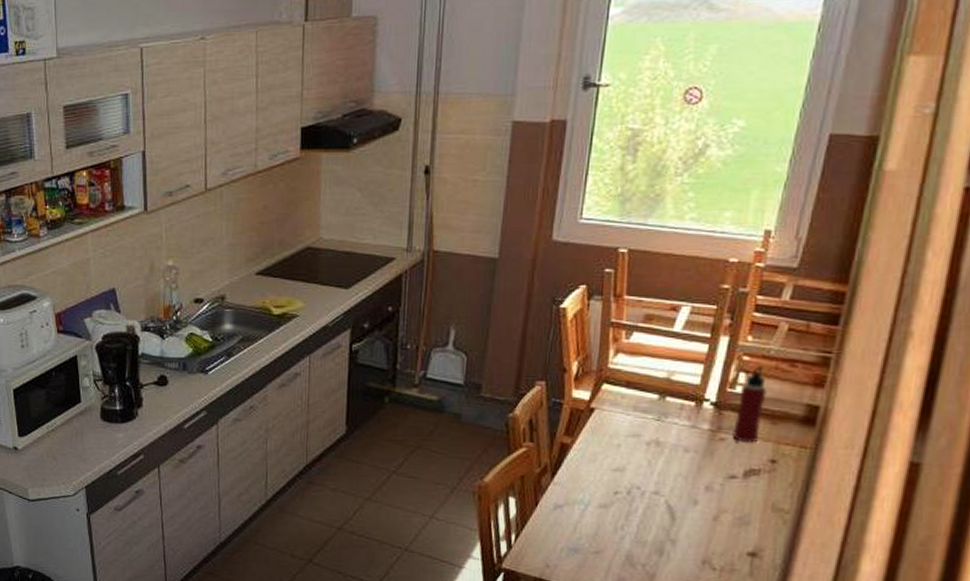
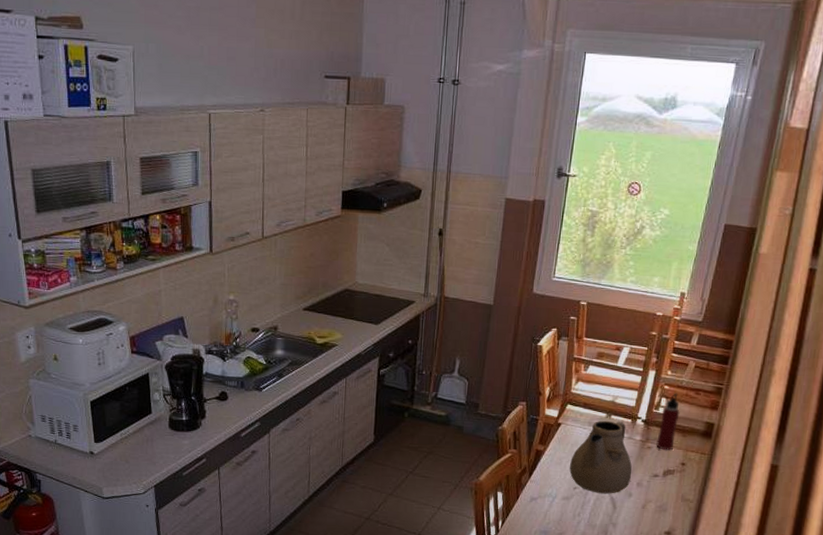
teapot: none [608,403,698,501] -> present [570,420,632,494]

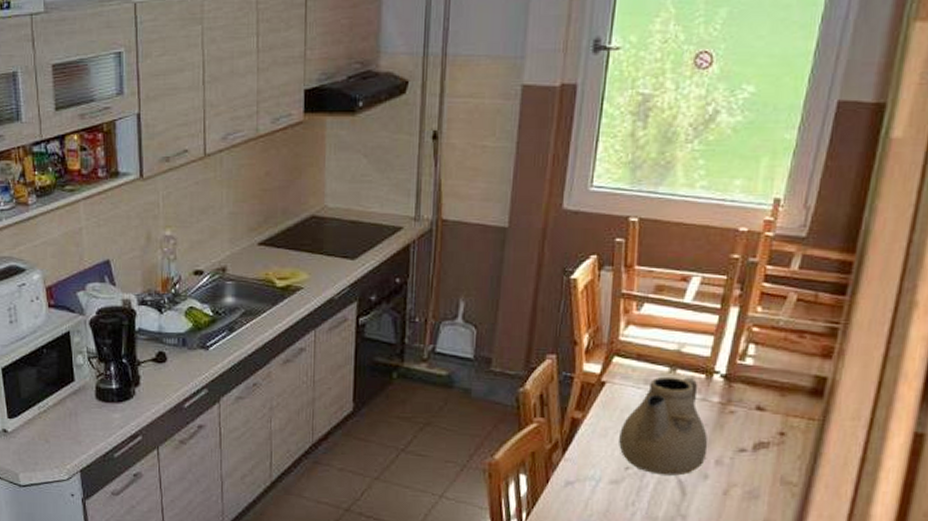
water bottle: present [656,393,680,450] -> none [742,337,776,415]

